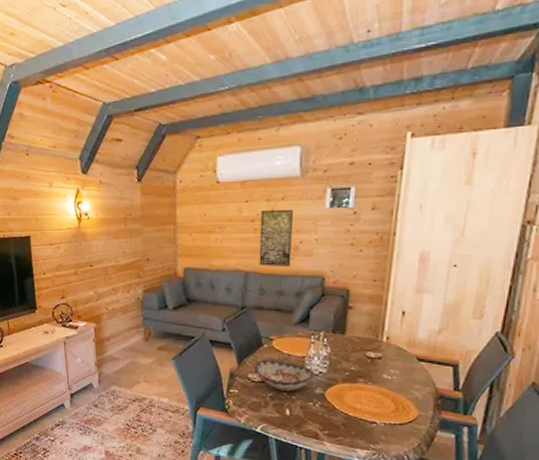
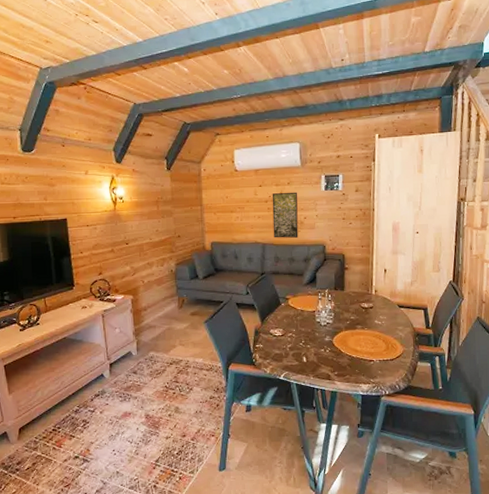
decorative bowl: present [254,360,315,391] -> none [275,316,324,341]

